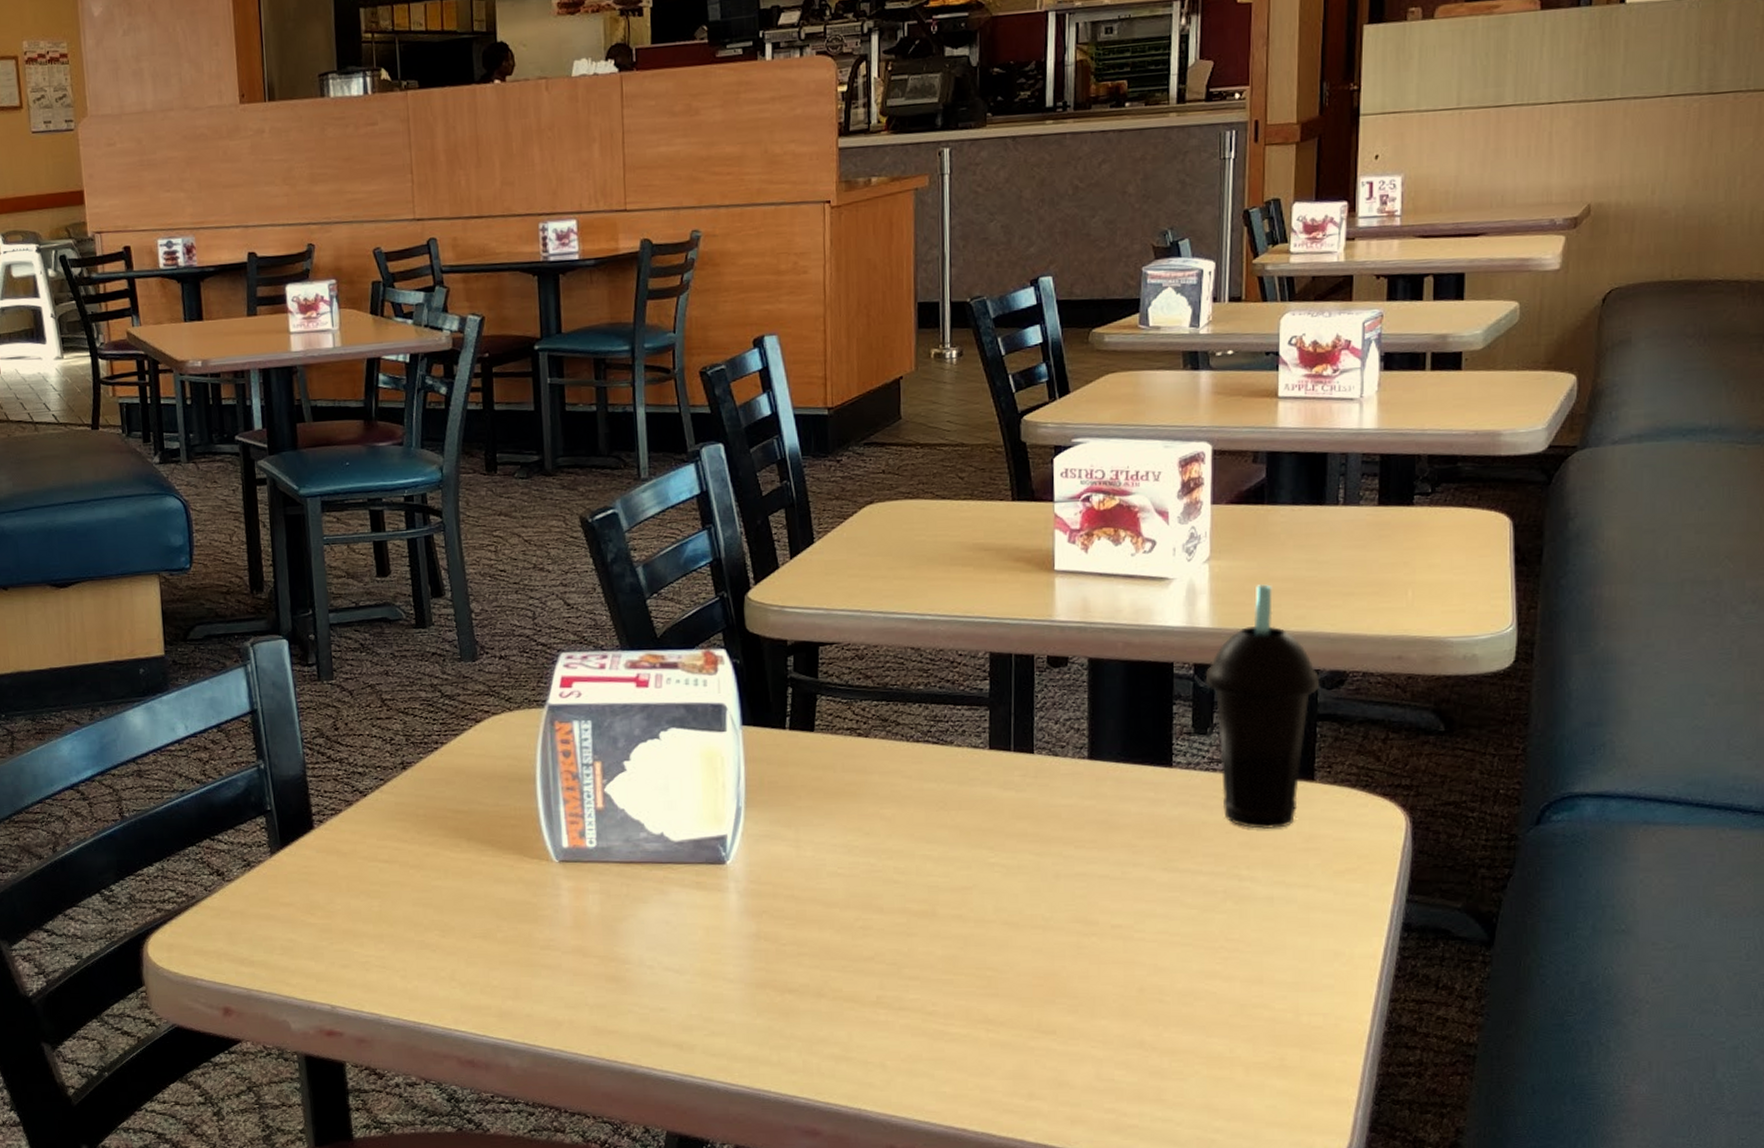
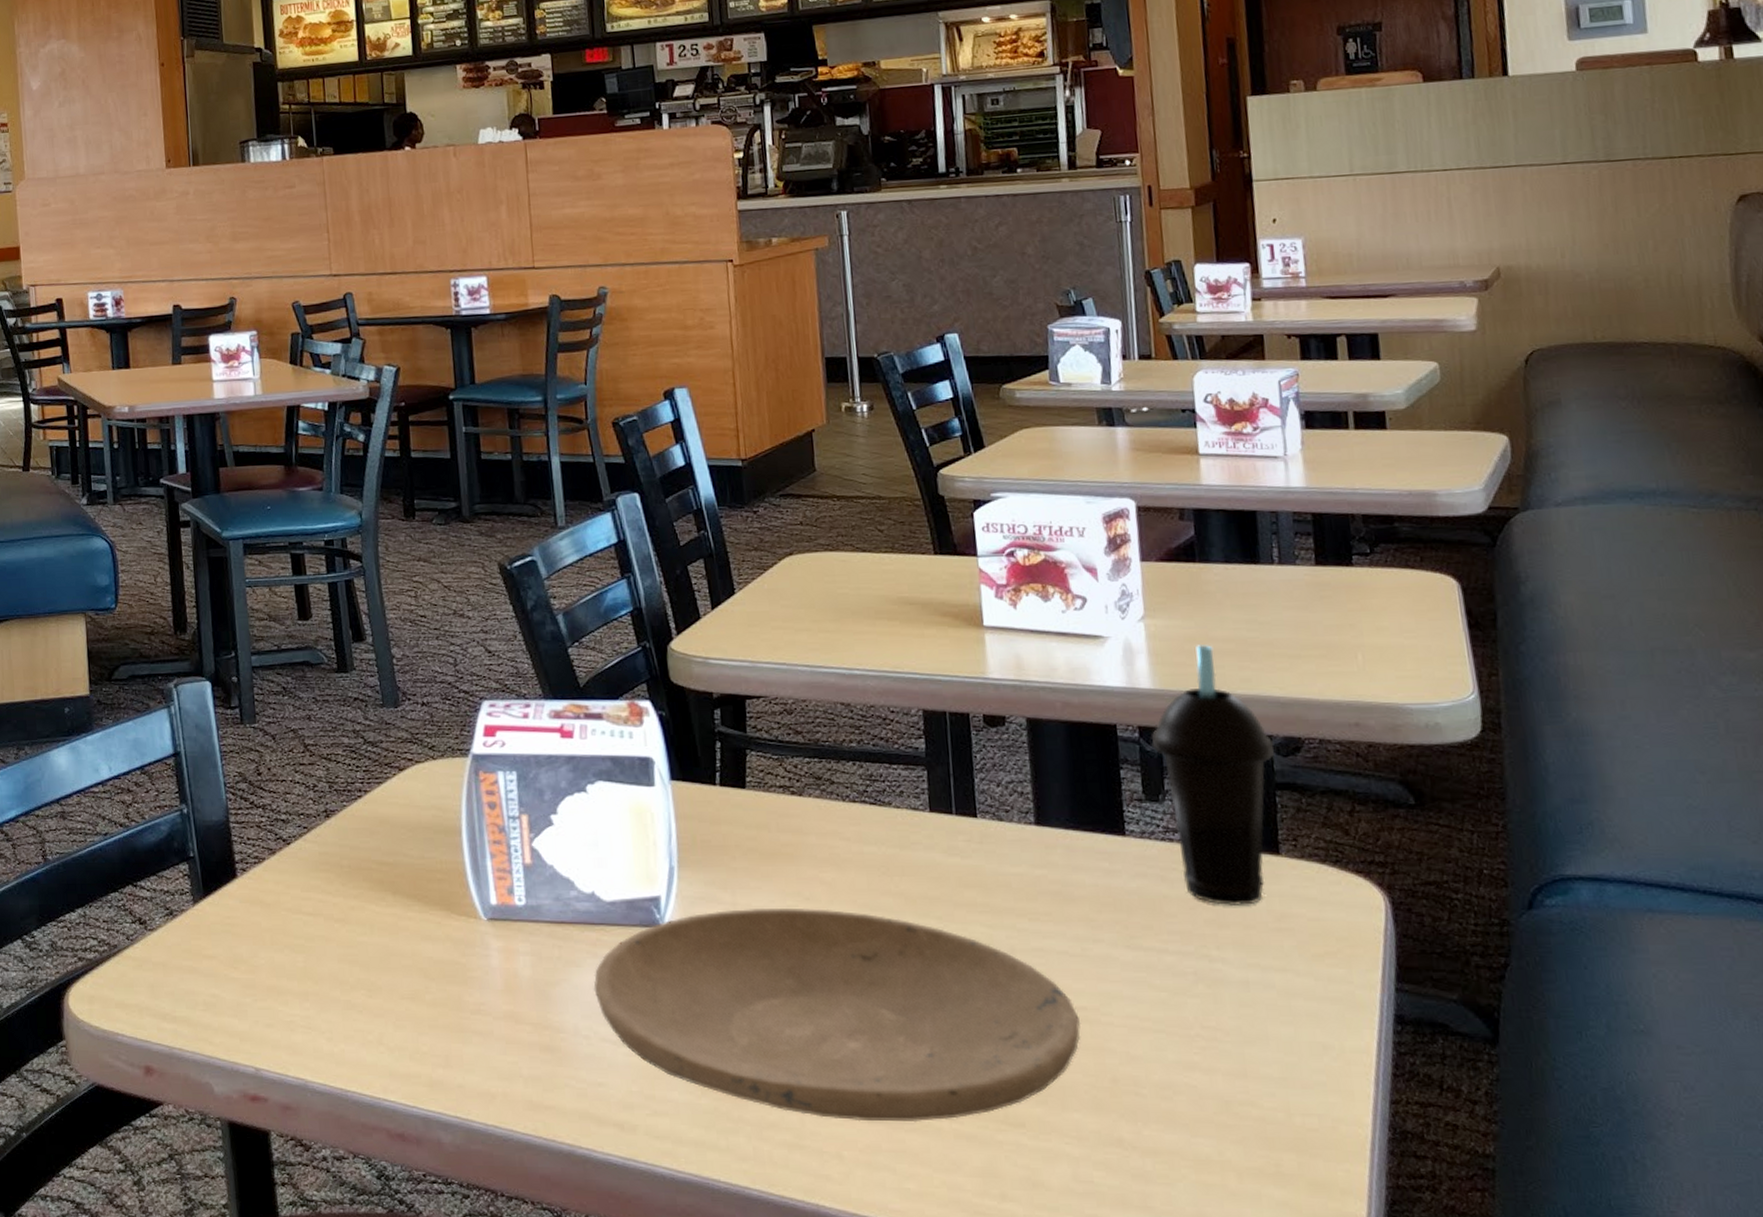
plate: none [659,842,1115,1034] -> present [593,909,1081,1123]

